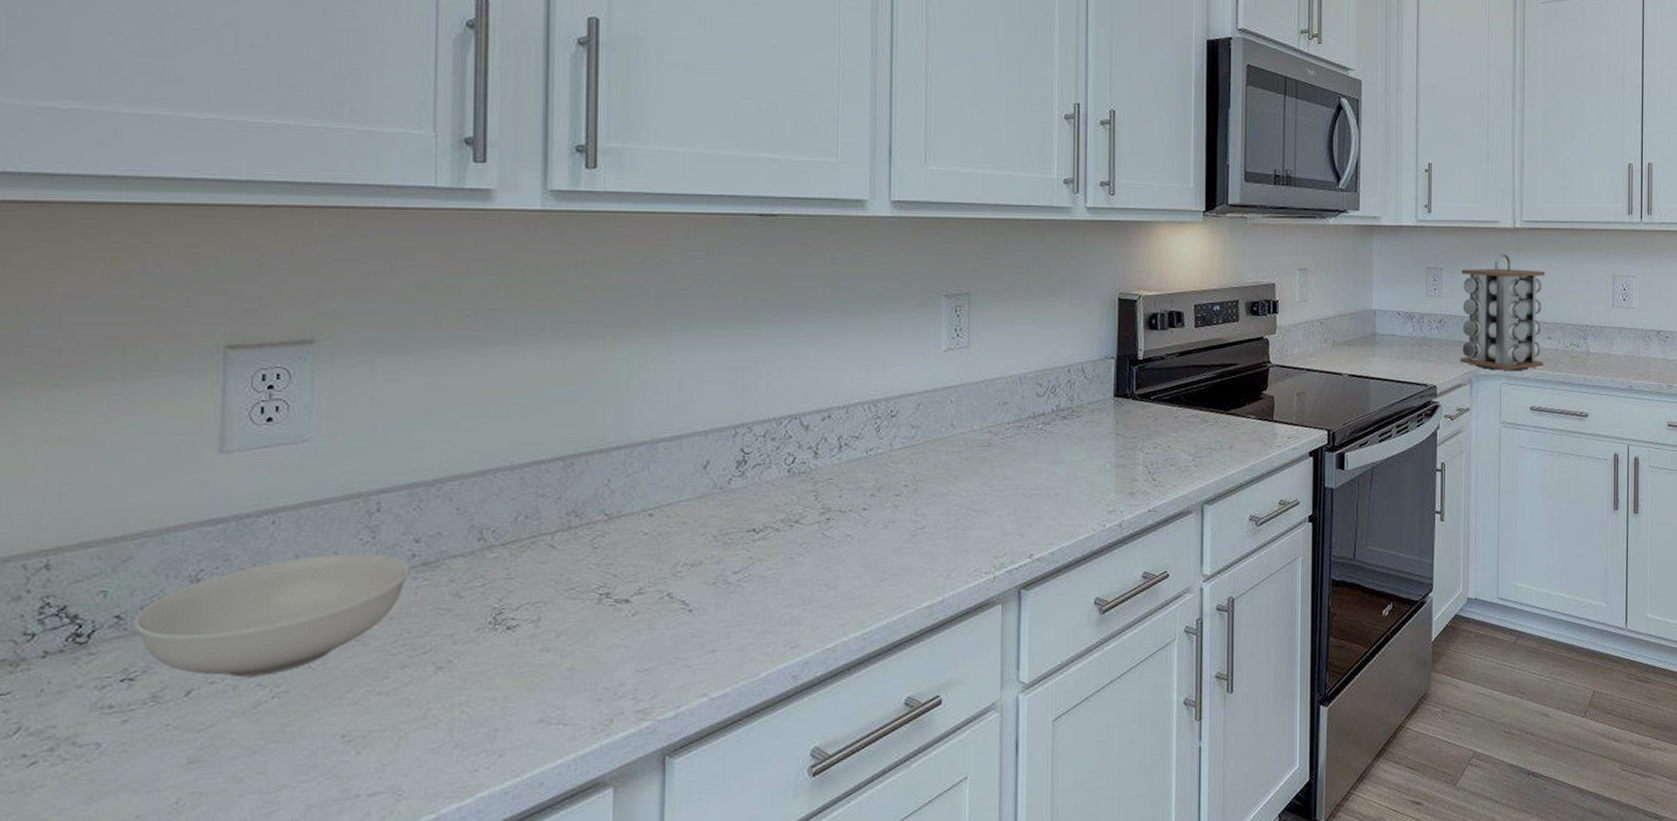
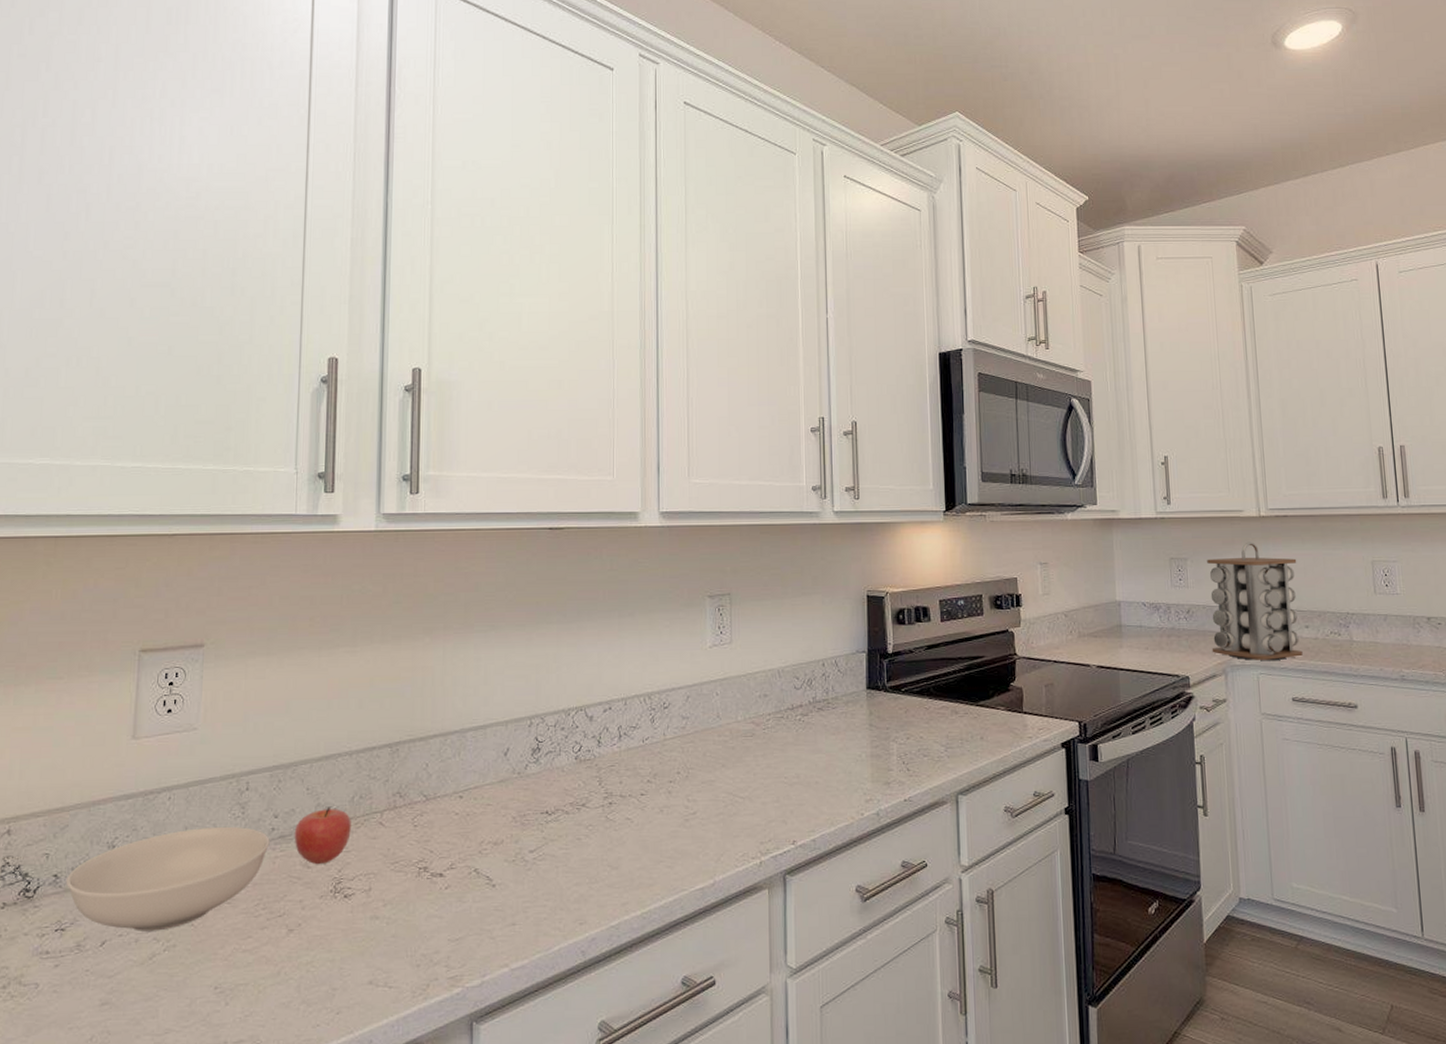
fruit: none [441,528,514,595] -> present [294,806,351,865]

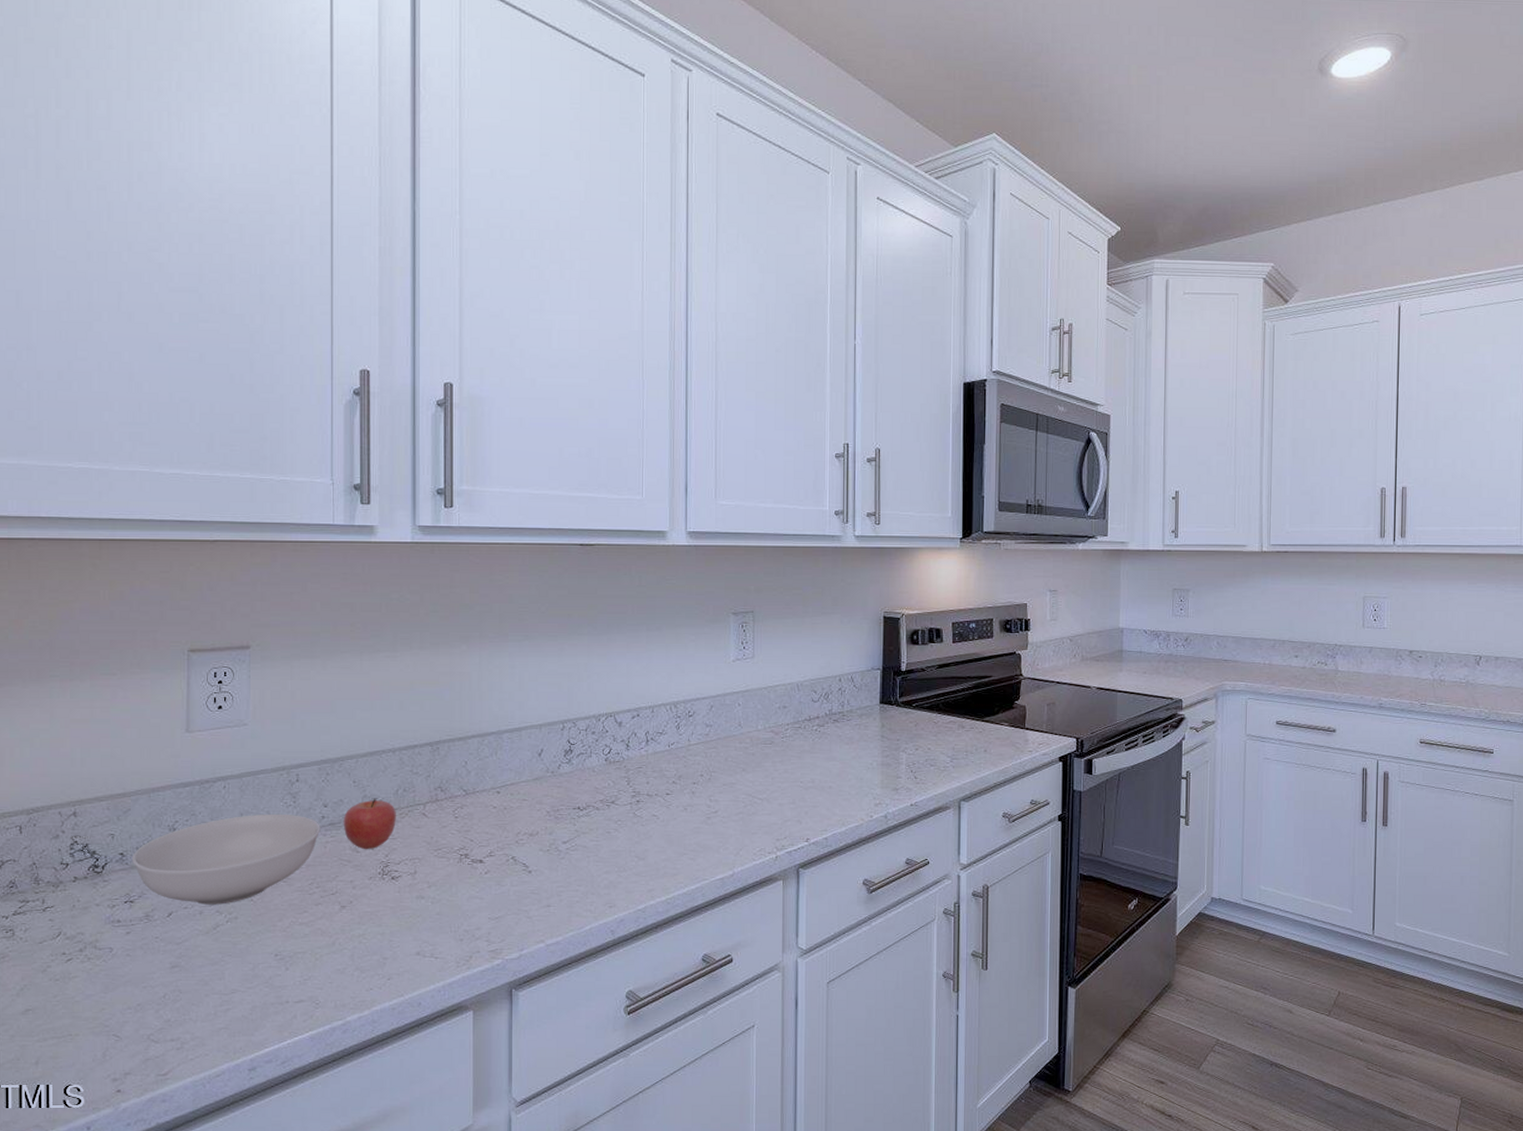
spice rack: present [1207,541,1303,660] -> none [1205,575,1293,686]

